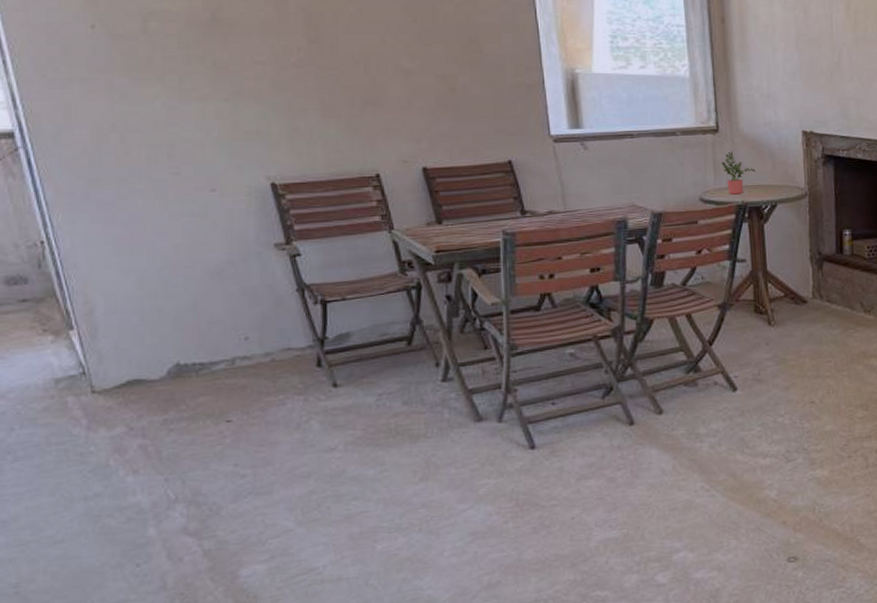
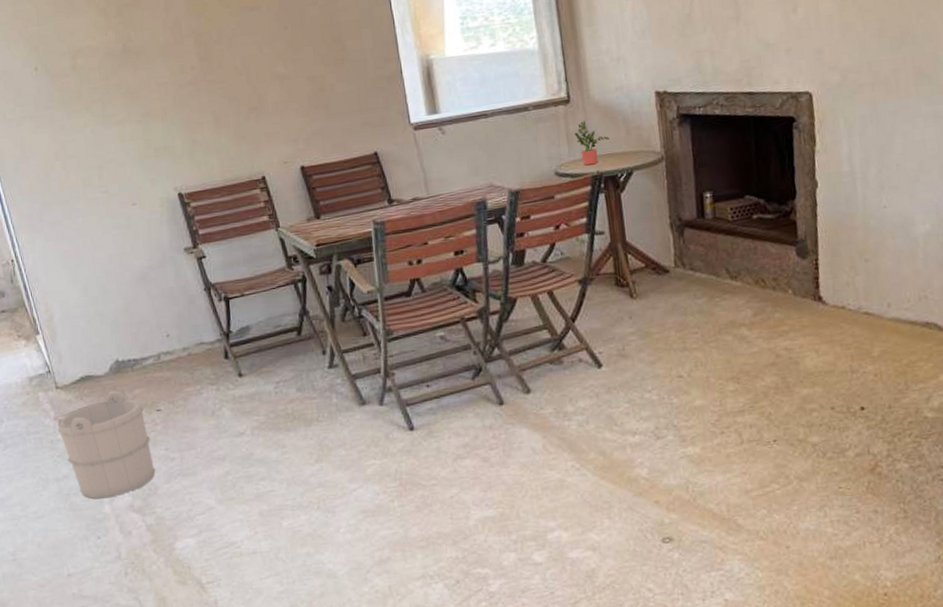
bucket: none [86,397,220,521] -> present [54,390,156,499]

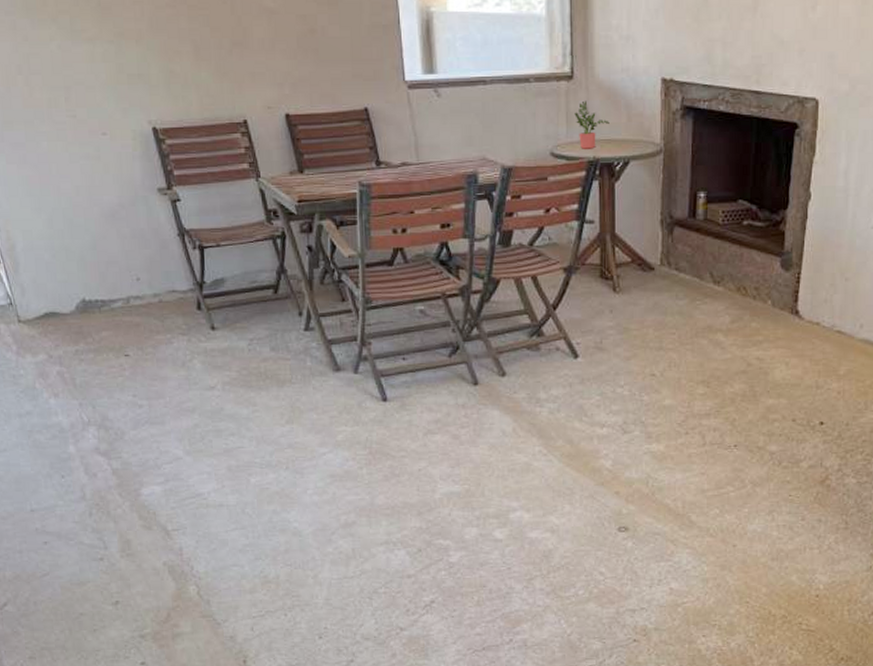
bucket: present [54,390,156,499] -> none [16,330,123,439]

